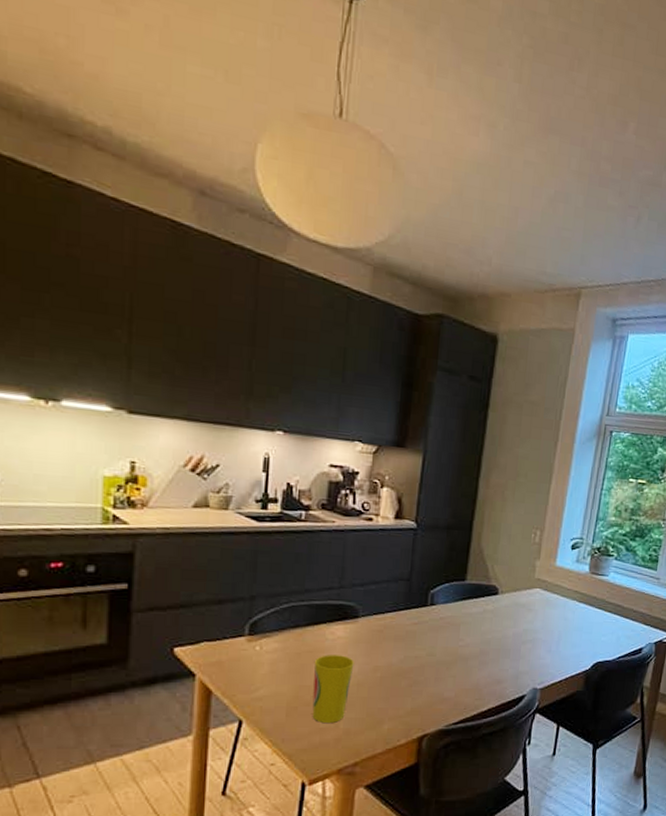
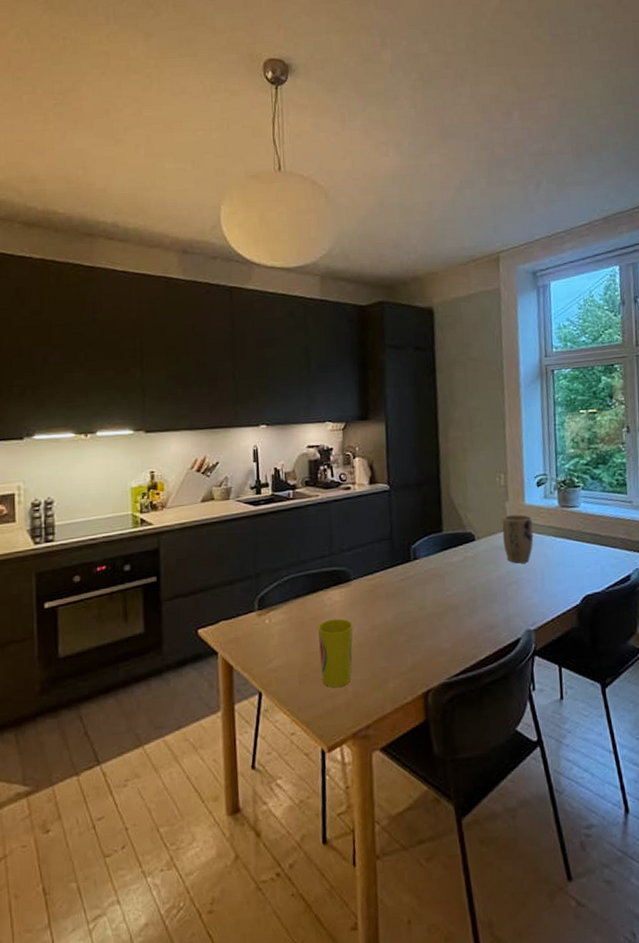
plant pot: none [526,574,561,624] -> present [502,514,534,564]

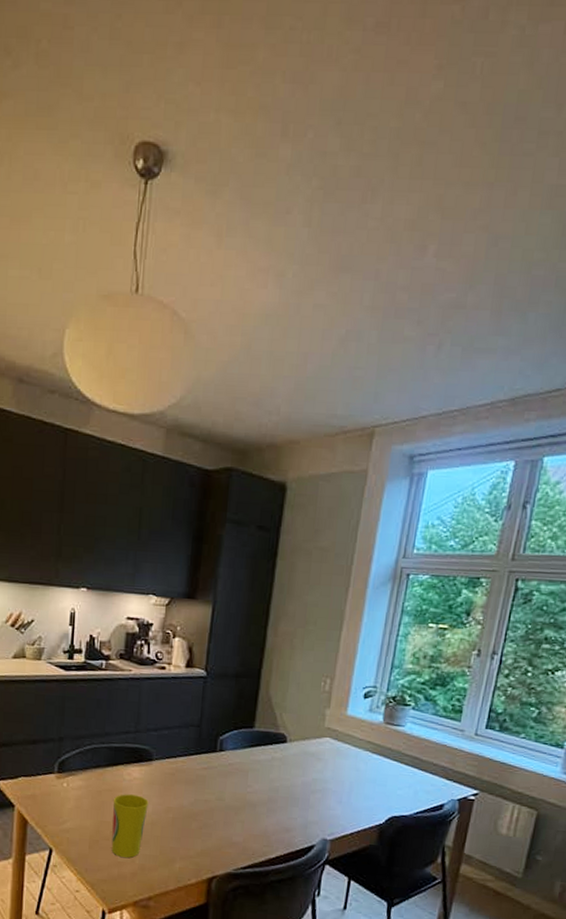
plant pot: present [502,514,534,564] -> none [315,723,352,774]

